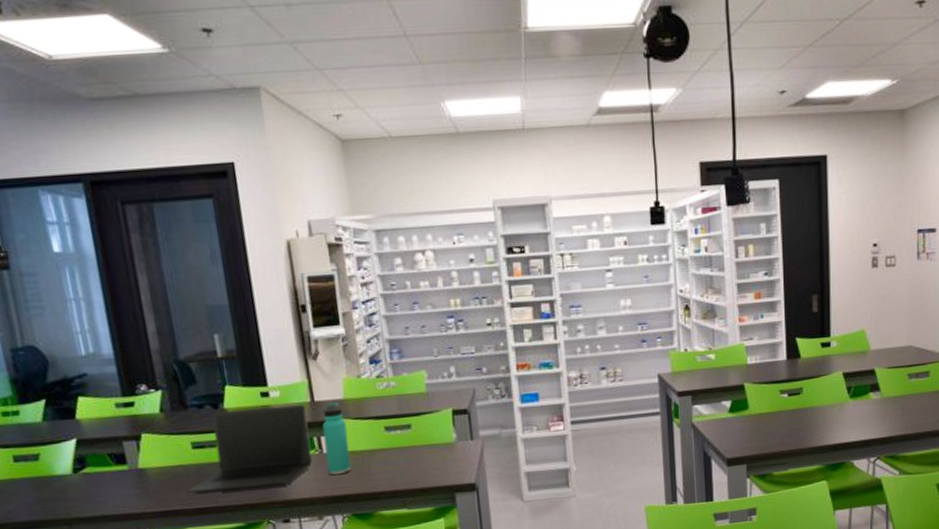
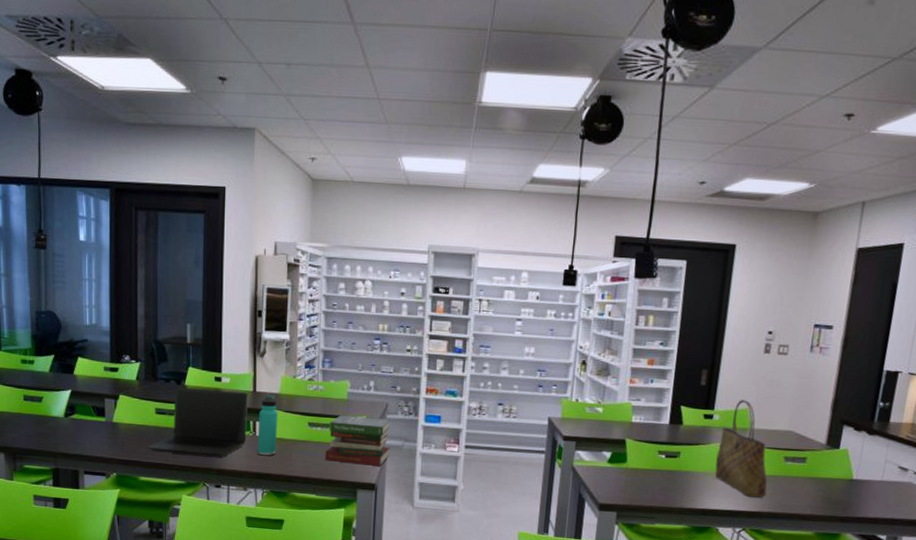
books: none [410,406,487,468] -> present [325,415,390,466]
tote bag: none [840,321,896,423] -> present [714,400,768,498]

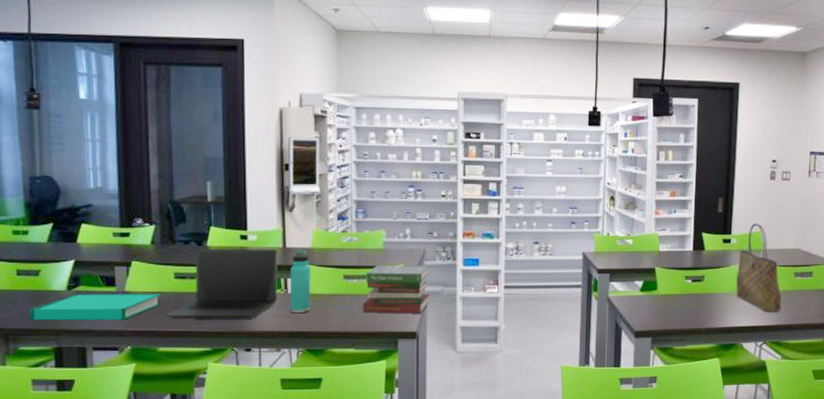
binder: none [33,421,143,449] -> present [29,294,161,321]

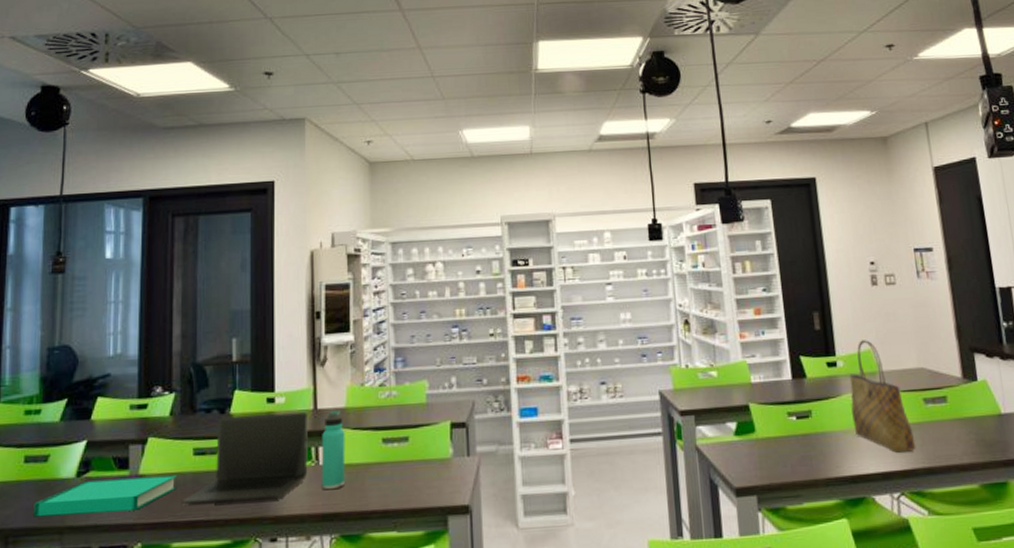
books: present [363,265,430,314] -> none [405,420,483,485]

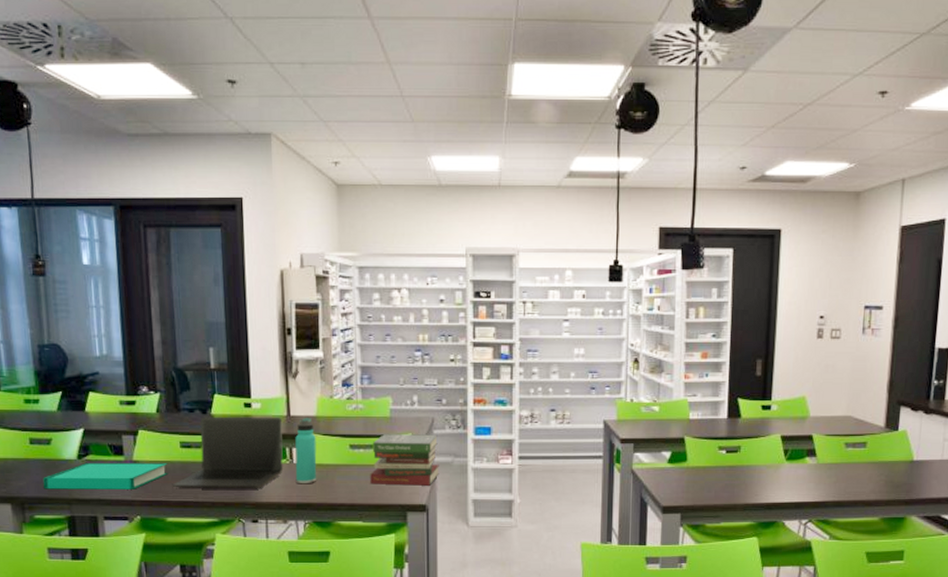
books: none [405,420,483,485] -> present [370,434,439,486]
tote bag: present [849,340,916,453] -> none [777,388,830,487]

